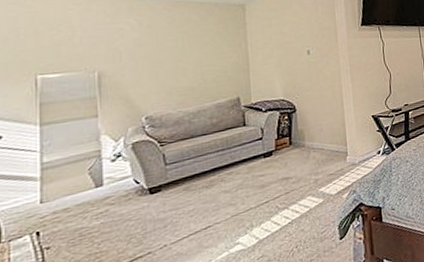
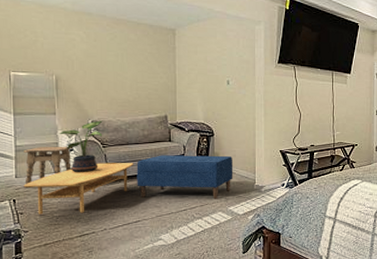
coffee table: none [51,158,201,245] -> present [23,163,134,215]
side table: none [53,152,120,214] -> present [24,146,72,187]
potted plant: none [102,114,162,184] -> present [59,120,104,173]
bench: none [204,131,322,198] -> present [136,155,234,199]

